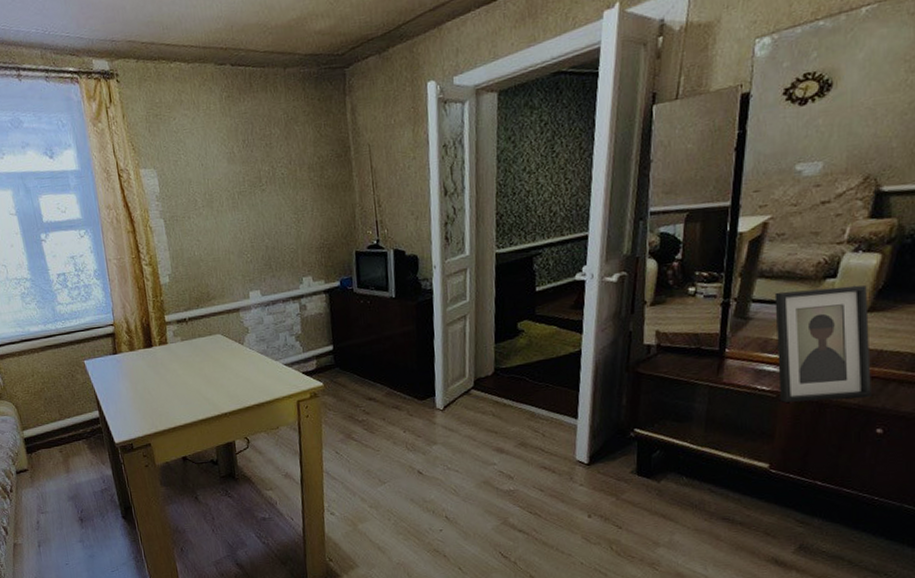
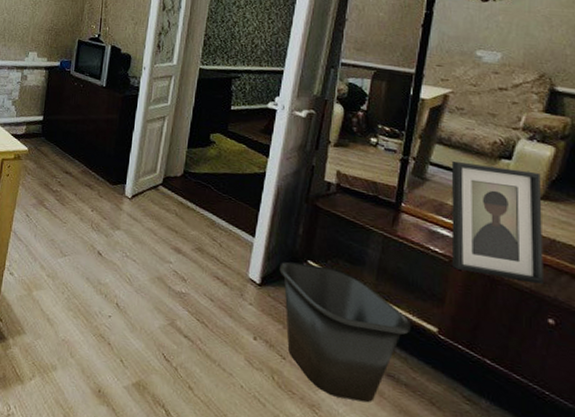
waste bin: none [606,430,742,551] -> present [279,261,411,403]

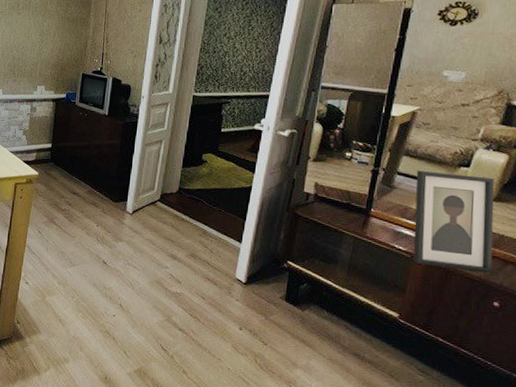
waste bin: present [279,261,411,403] -> none [262,262,376,378]

